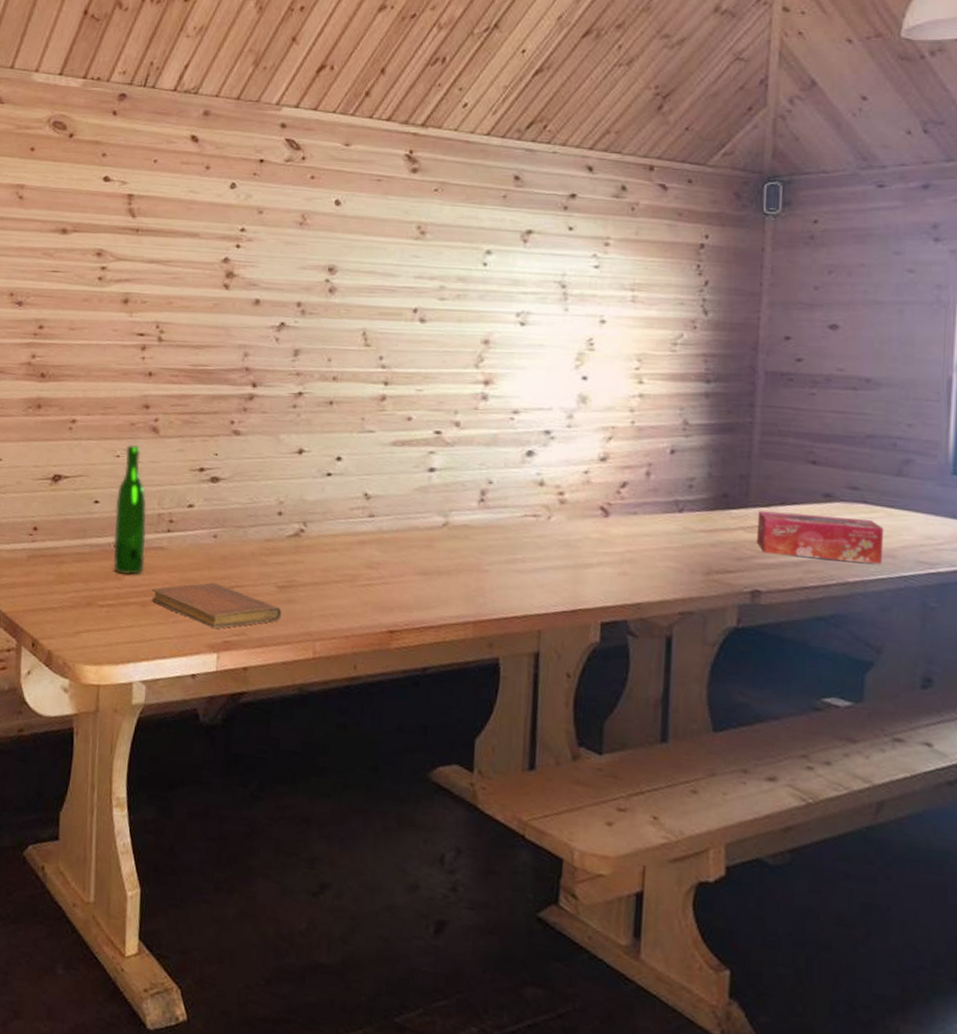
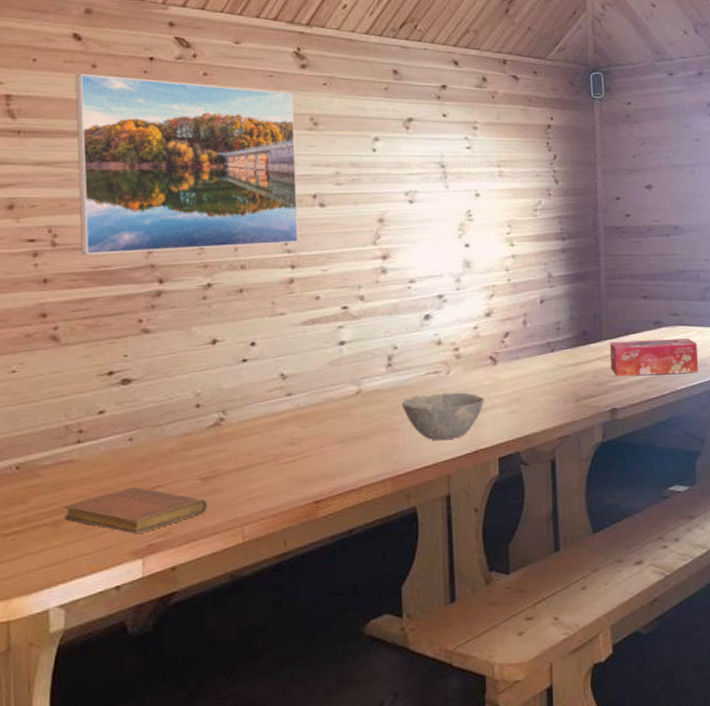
wine bottle: present [113,444,147,575] -> none [14,356,54,497]
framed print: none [183,174,401,359] -> present [75,73,299,255]
bowl: none [491,538,590,592] -> present [401,392,484,441]

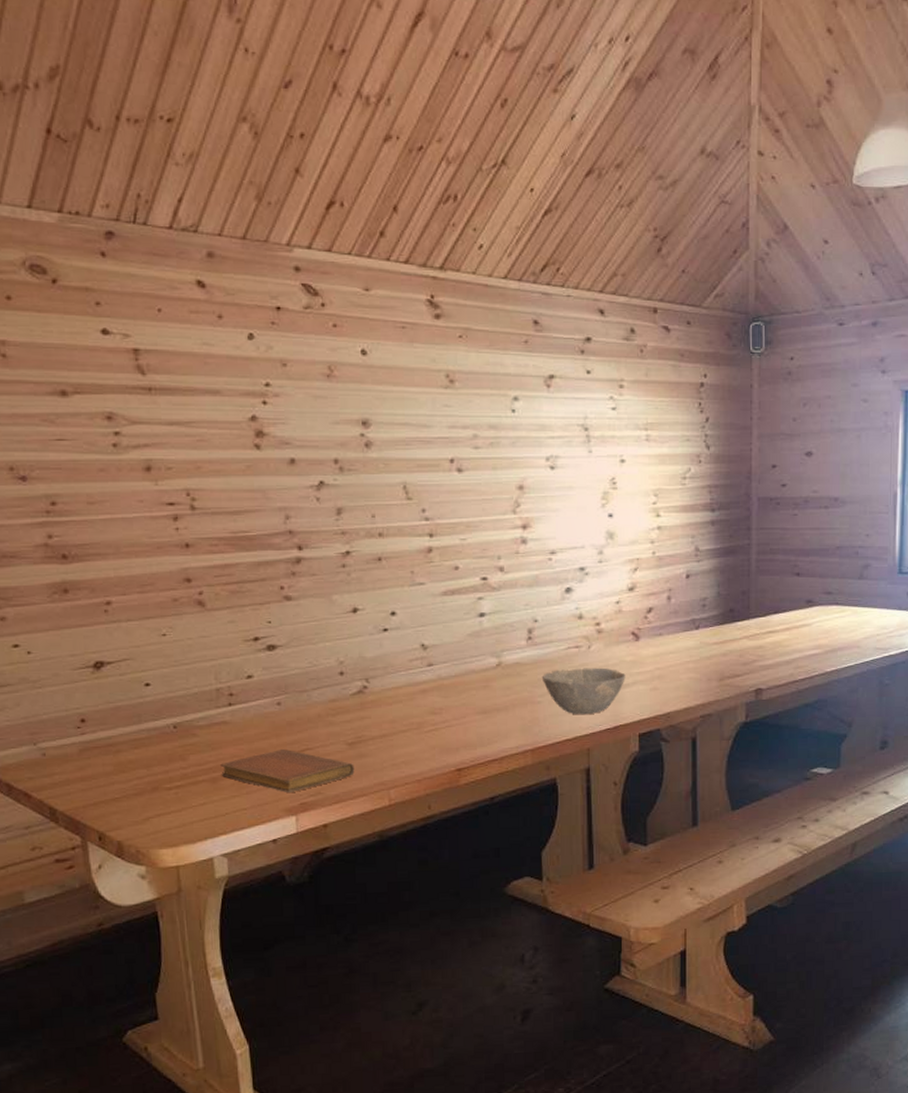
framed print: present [75,73,299,255] -> none [202,325,437,520]
tissue box: present [609,337,699,377] -> none [757,618,851,657]

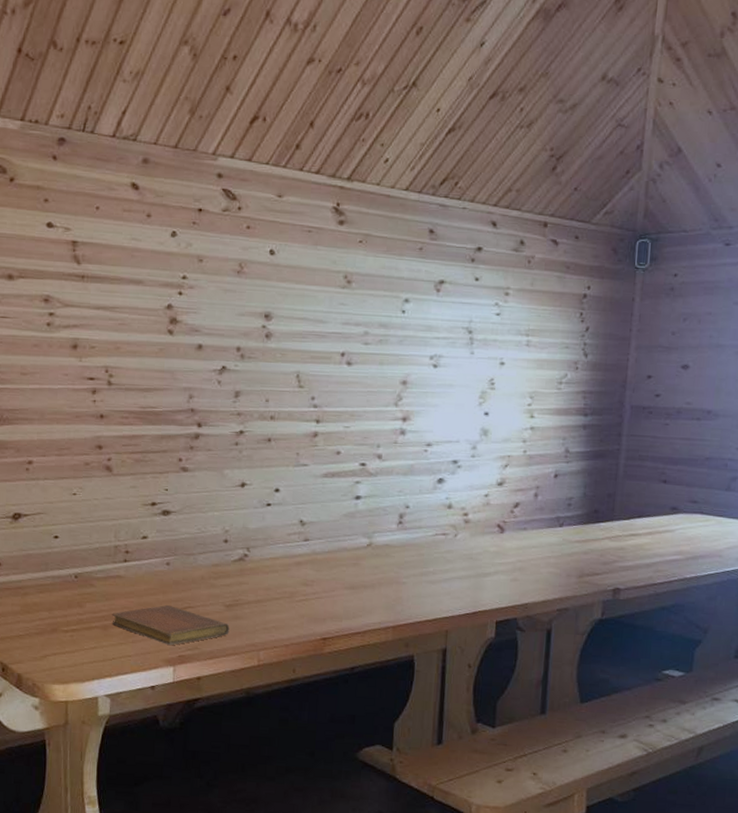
bowl: present [541,667,626,715] -> none [408,554,488,599]

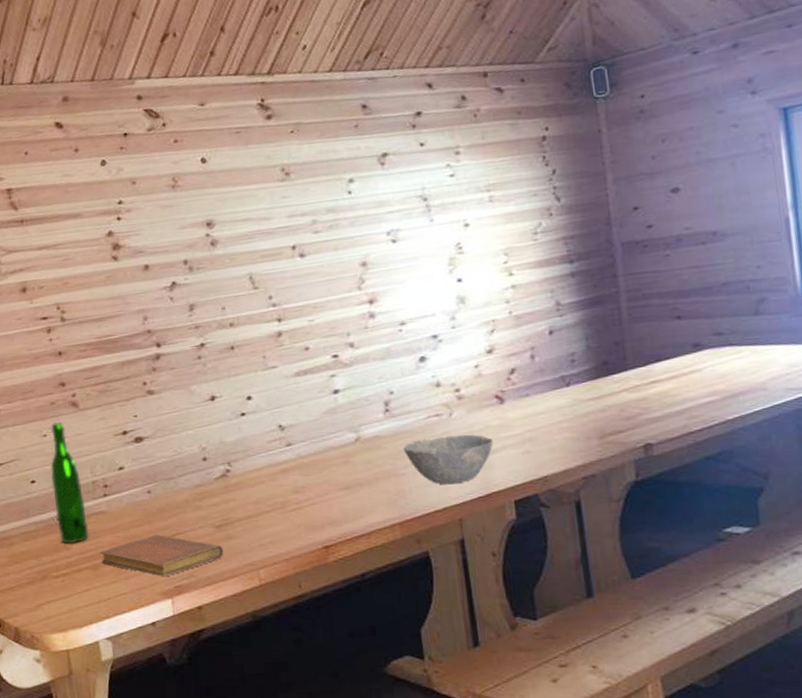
wine bottle: none [74,482,105,603] -> present [50,421,90,544]
bowl: none [408,554,488,599] -> present [403,434,494,485]

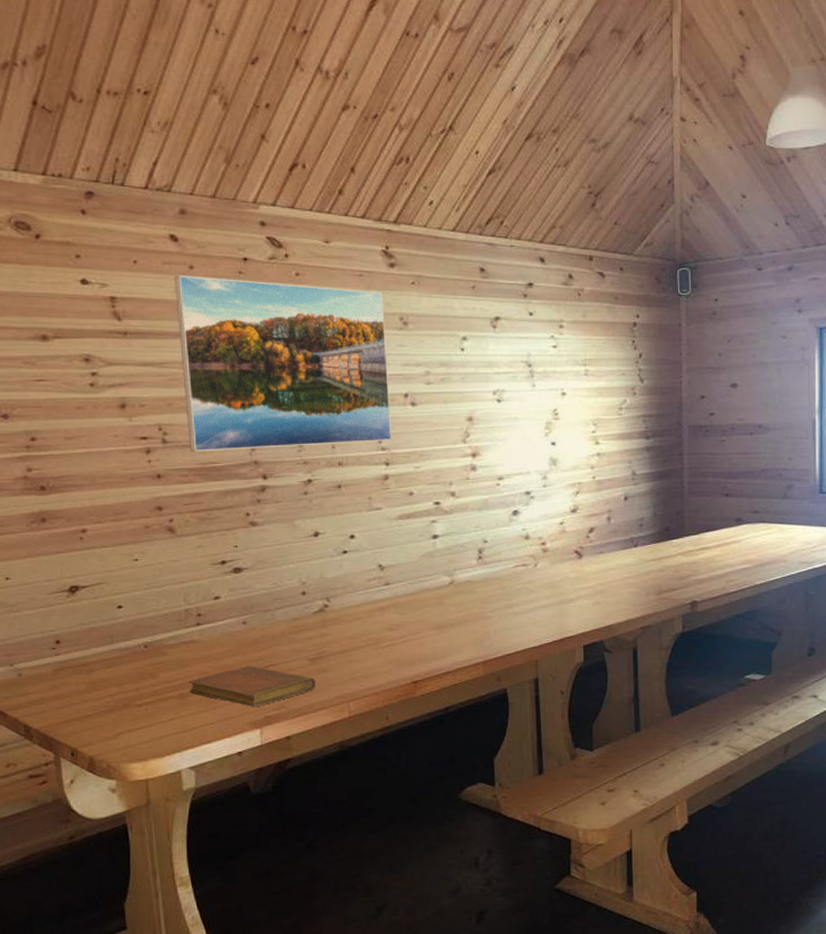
wine bottle: present [50,421,90,544] -> none [139,546,179,673]
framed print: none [62,145,283,327] -> present [175,274,393,452]
bowl: present [403,434,494,485] -> none [491,584,570,629]

